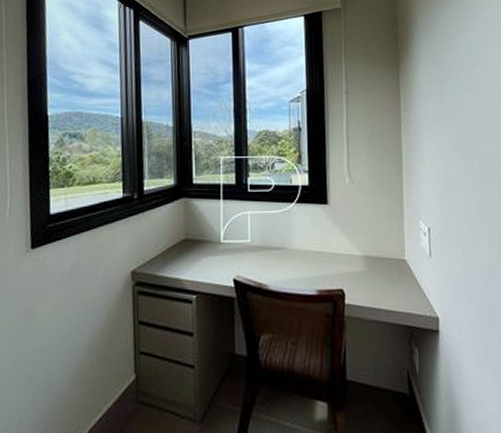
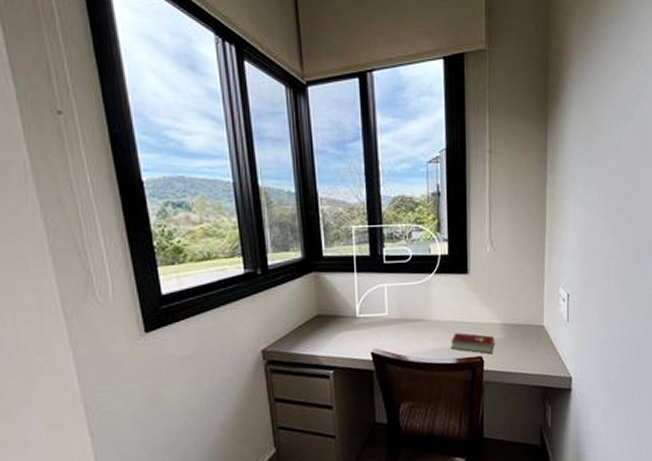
hardcover book: none [311,263,356,286] -> present [451,333,495,354]

